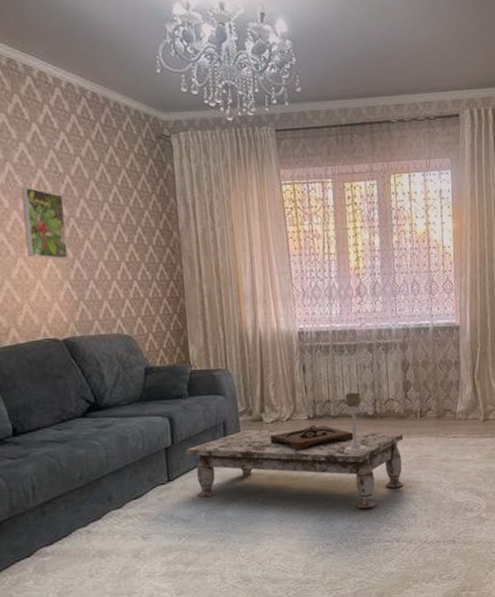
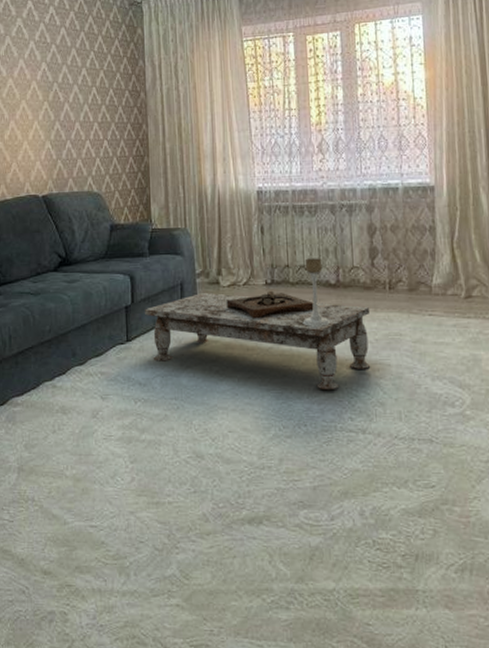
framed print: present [20,186,68,260] -> none [16,57,50,122]

